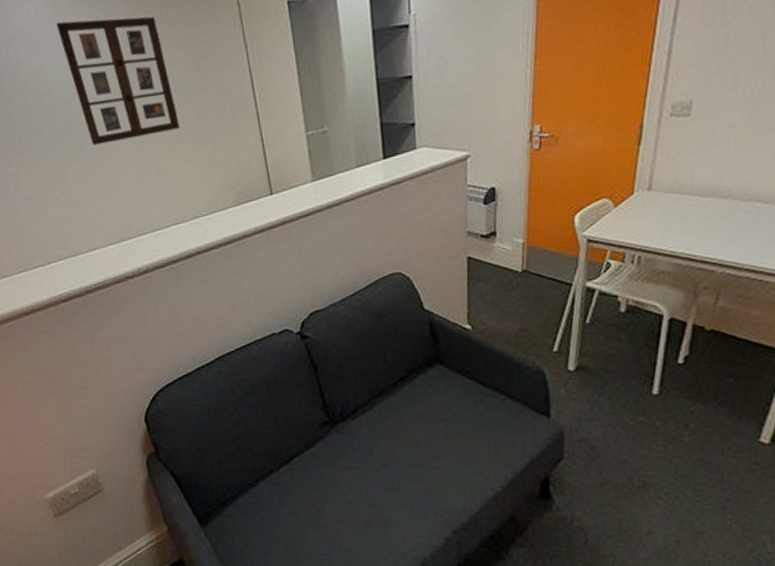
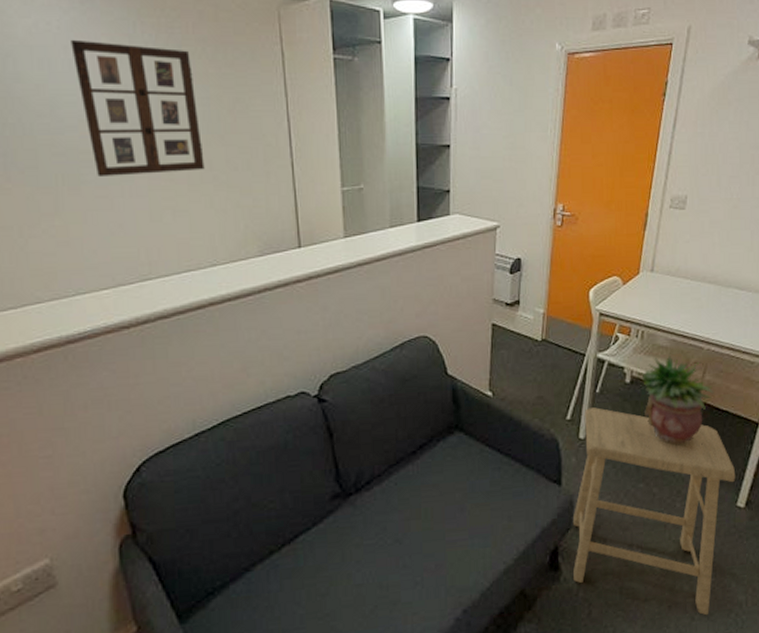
stool: none [564,338,759,553] -> present [572,407,736,616]
potted plant: none [639,280,730,375] -> present [641,354,714,443]

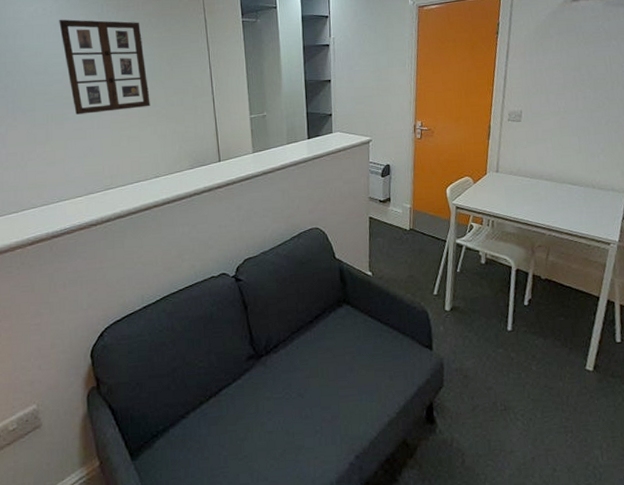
stool: present [572,407,736,616] -> none [444,284,583,467]
potted plant: present [641,354,714,443] -> none [494,239,558,314]

